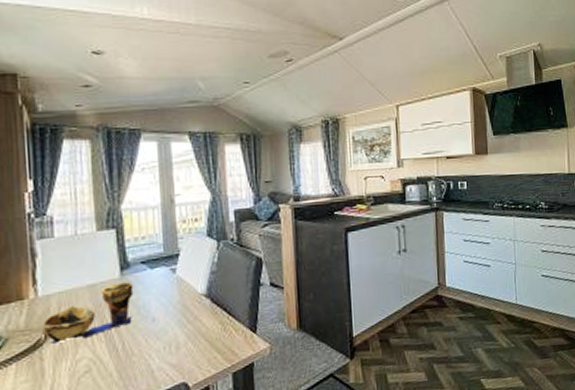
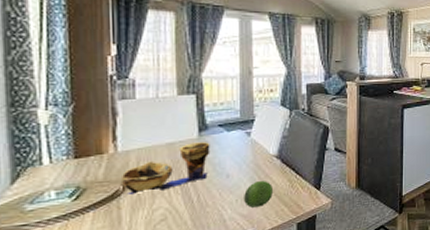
fruit: none [172,324,203,356] -> present [244,181,273,208]

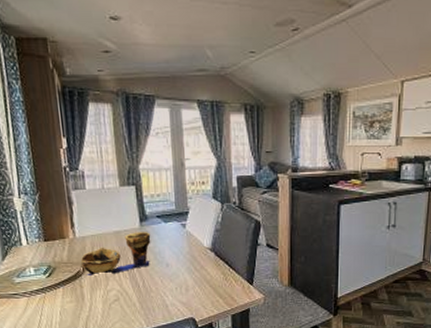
fruit: present [244,181,273,208] -> none [182,272,208,296]

